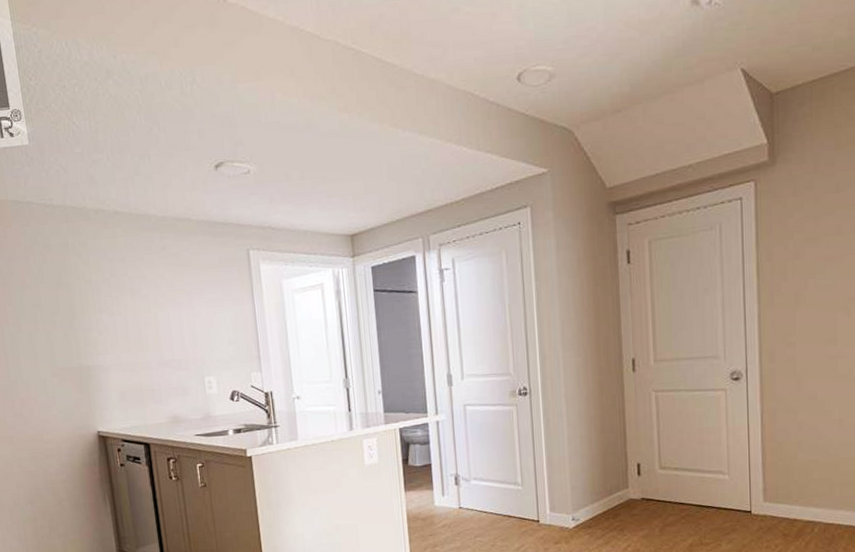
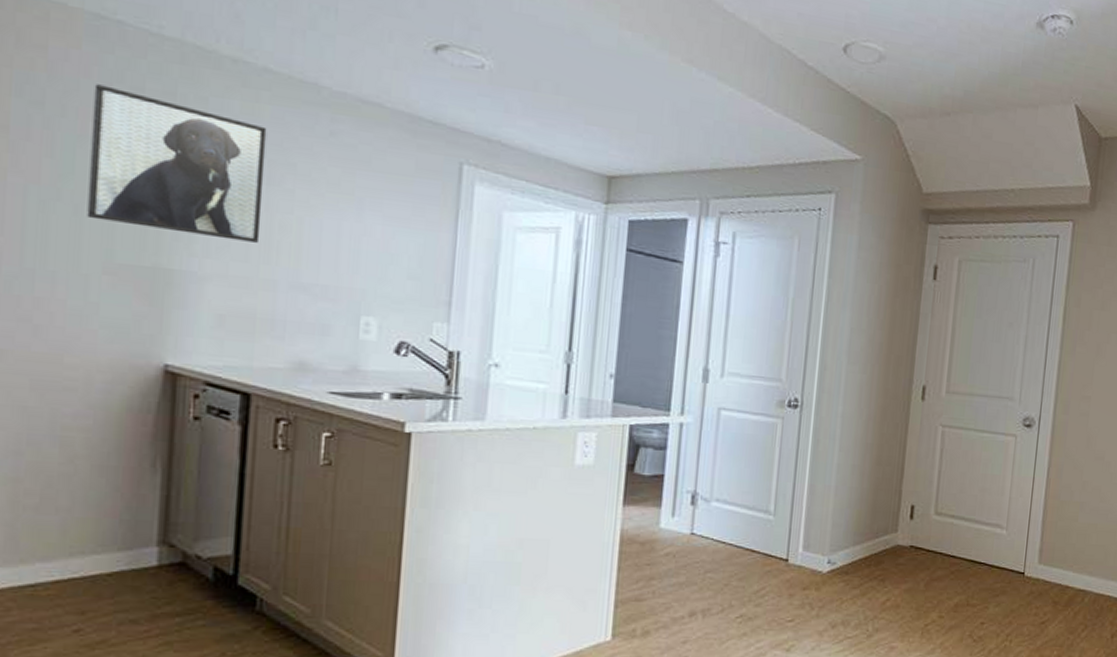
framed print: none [23,248,135,341] -> present [87,84,267,243]

